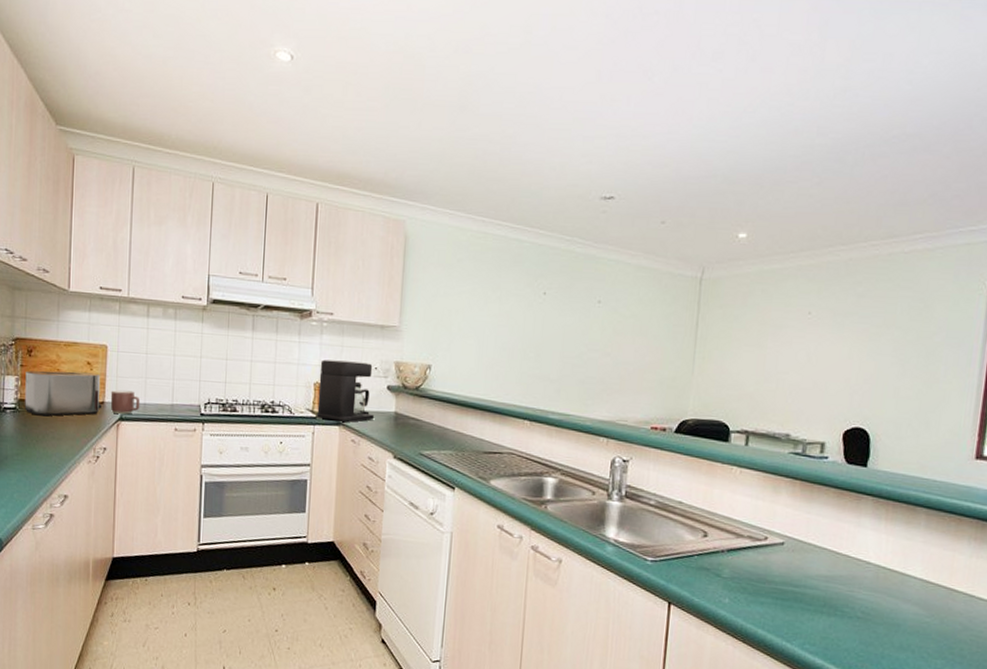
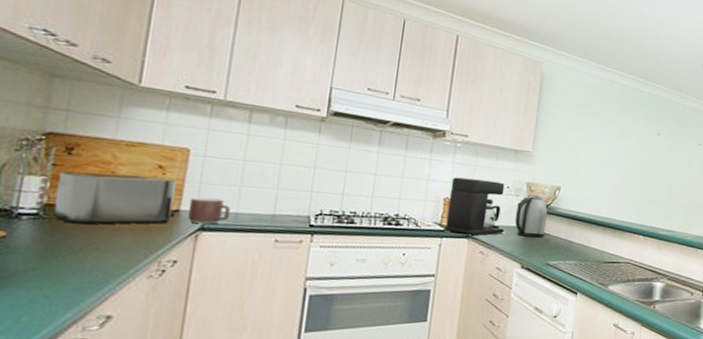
kettle: none [385,376,419,424] -> present [515,195,548,238]

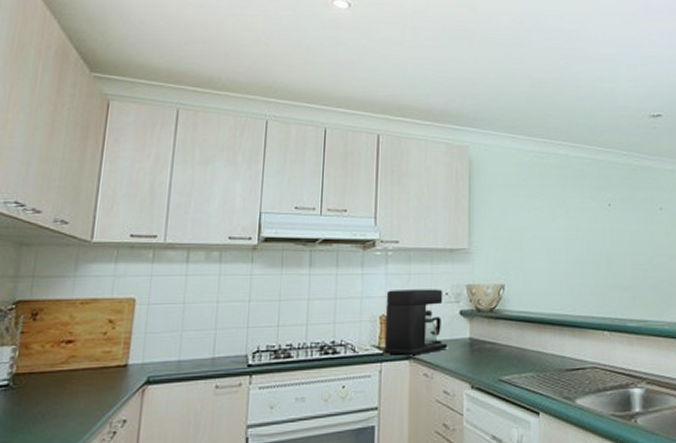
toaster: present [53,171,176,225] -> none [20,332,125,391]
mug: present [187,197,231,224] -> none [135,347,174,378]
kettle: present [515,195,548,238] -> none [459,299,494,350]

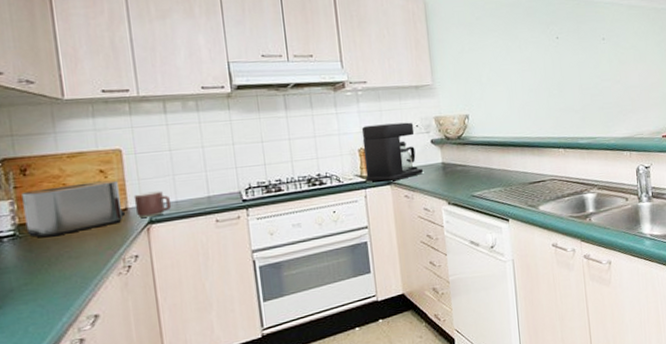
toaster: none [20,332,125,391] -> present [21,180,126,238]
mug: none [135,347,174,378] -> present [133,191,172,219]

